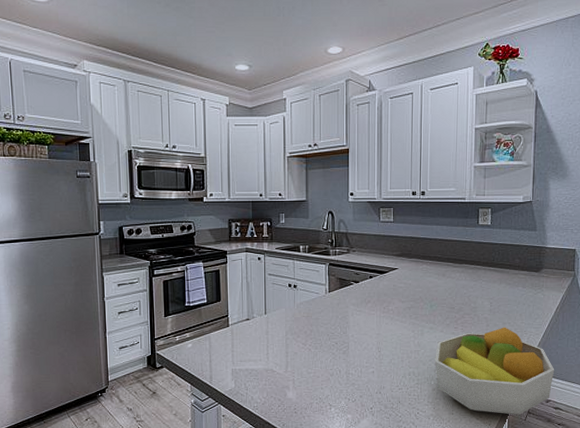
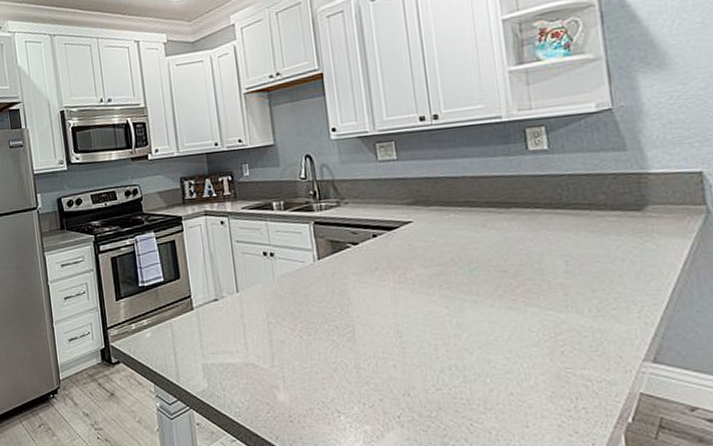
fruit bowl: present [435,327,555,415] -> none [486,295,698,430]

